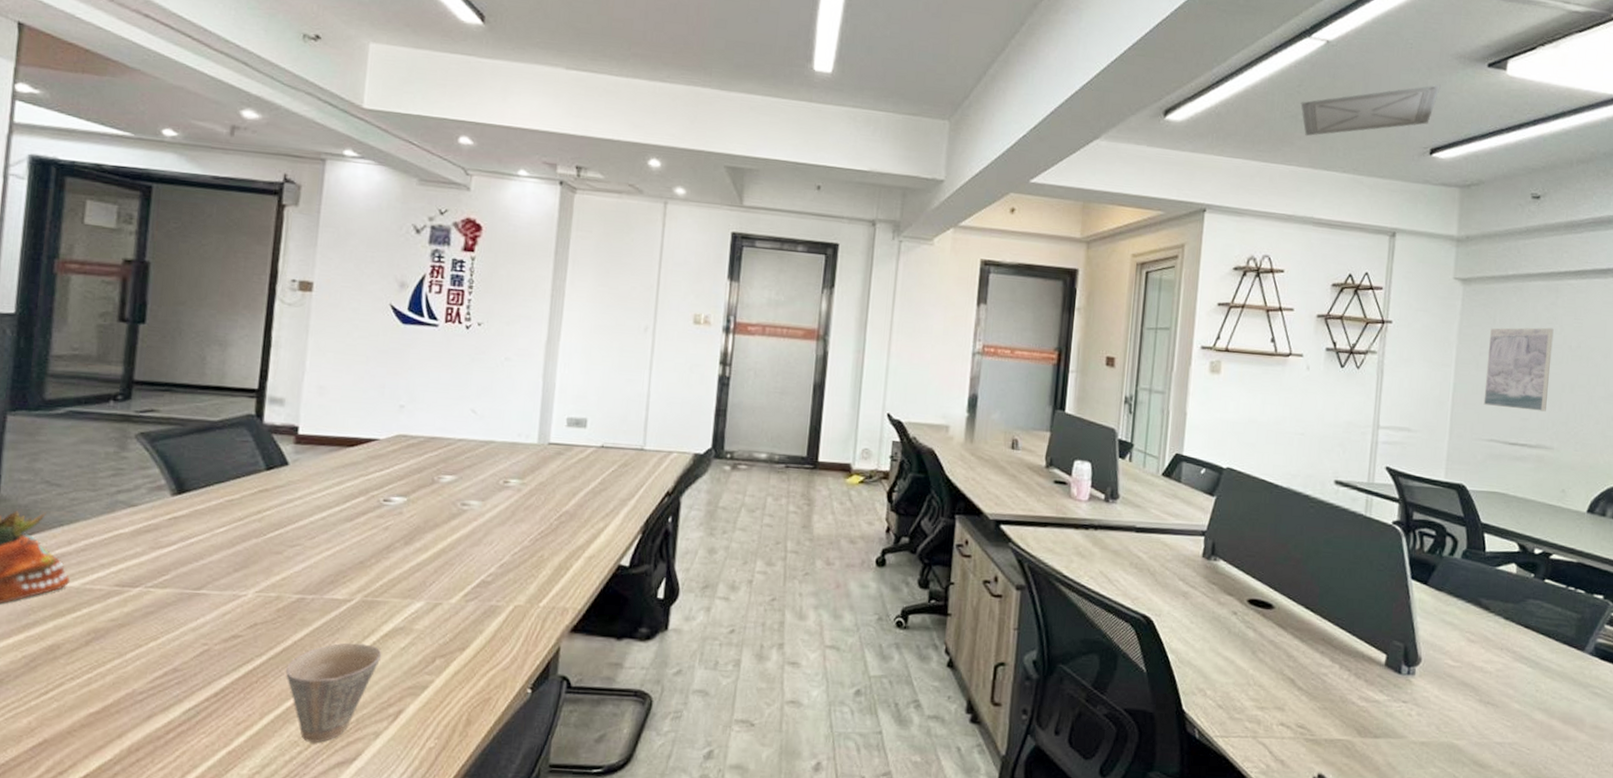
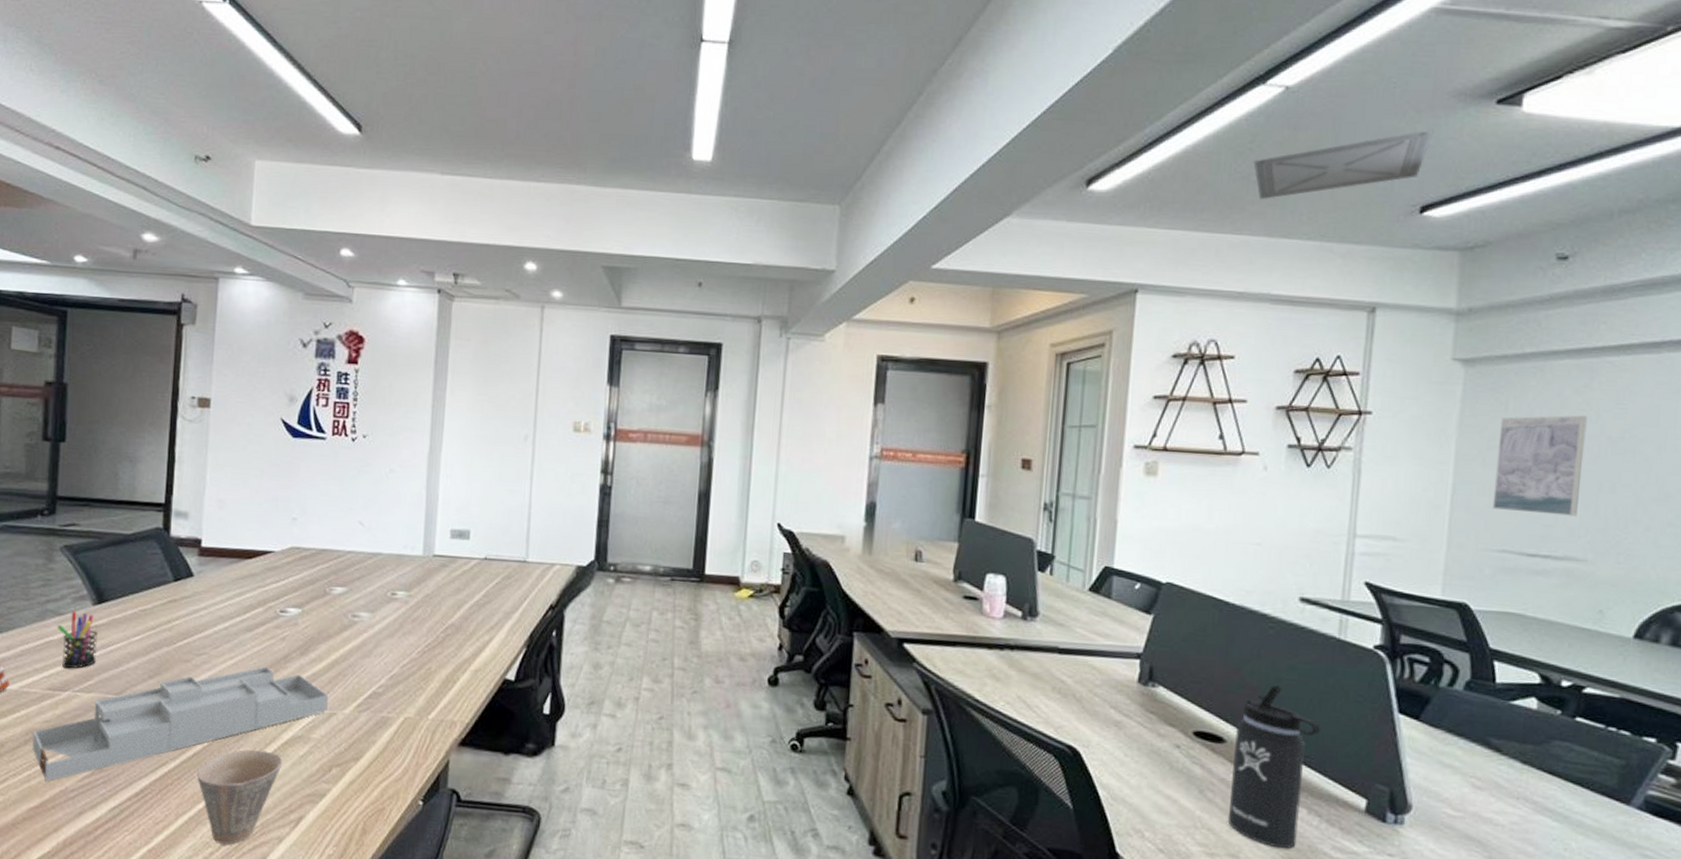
desk organizer: none [94,557,435,685] -> present [32,666,329,782]
pen holder: none [129,502,176,564] -> present [57,611,98,669]
thermos bottle: none [1276,557,1351,701] -> present [1228,685,1321,849]

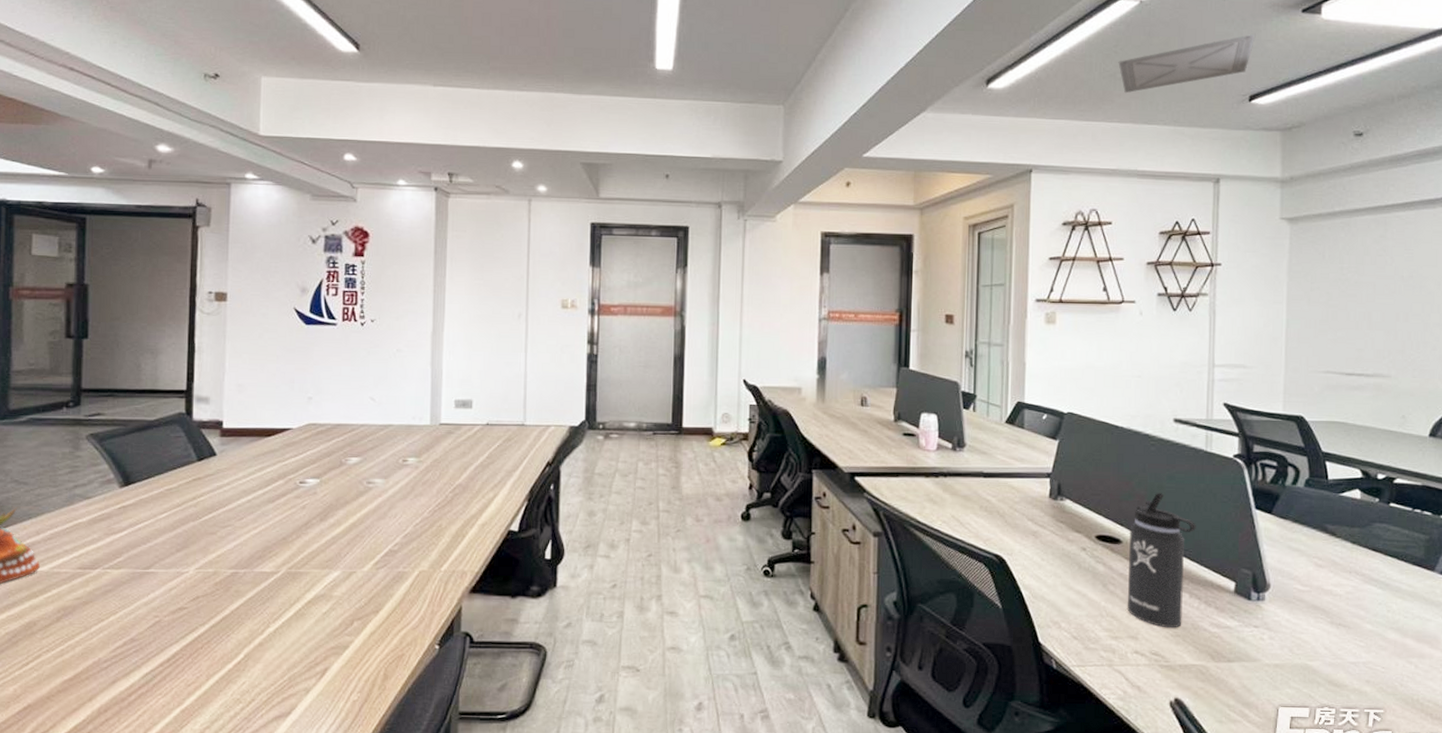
desk organizer: present [32,666,329,782] -> none [64,533,349,655]
pen holder: present [57,611,98,669] -> none [86,494,125,548]
cup: present [197,749,283,845] -> none [226,610,307,699]
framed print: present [1492,415,1587,516] -> none [1317,260,1384,341]

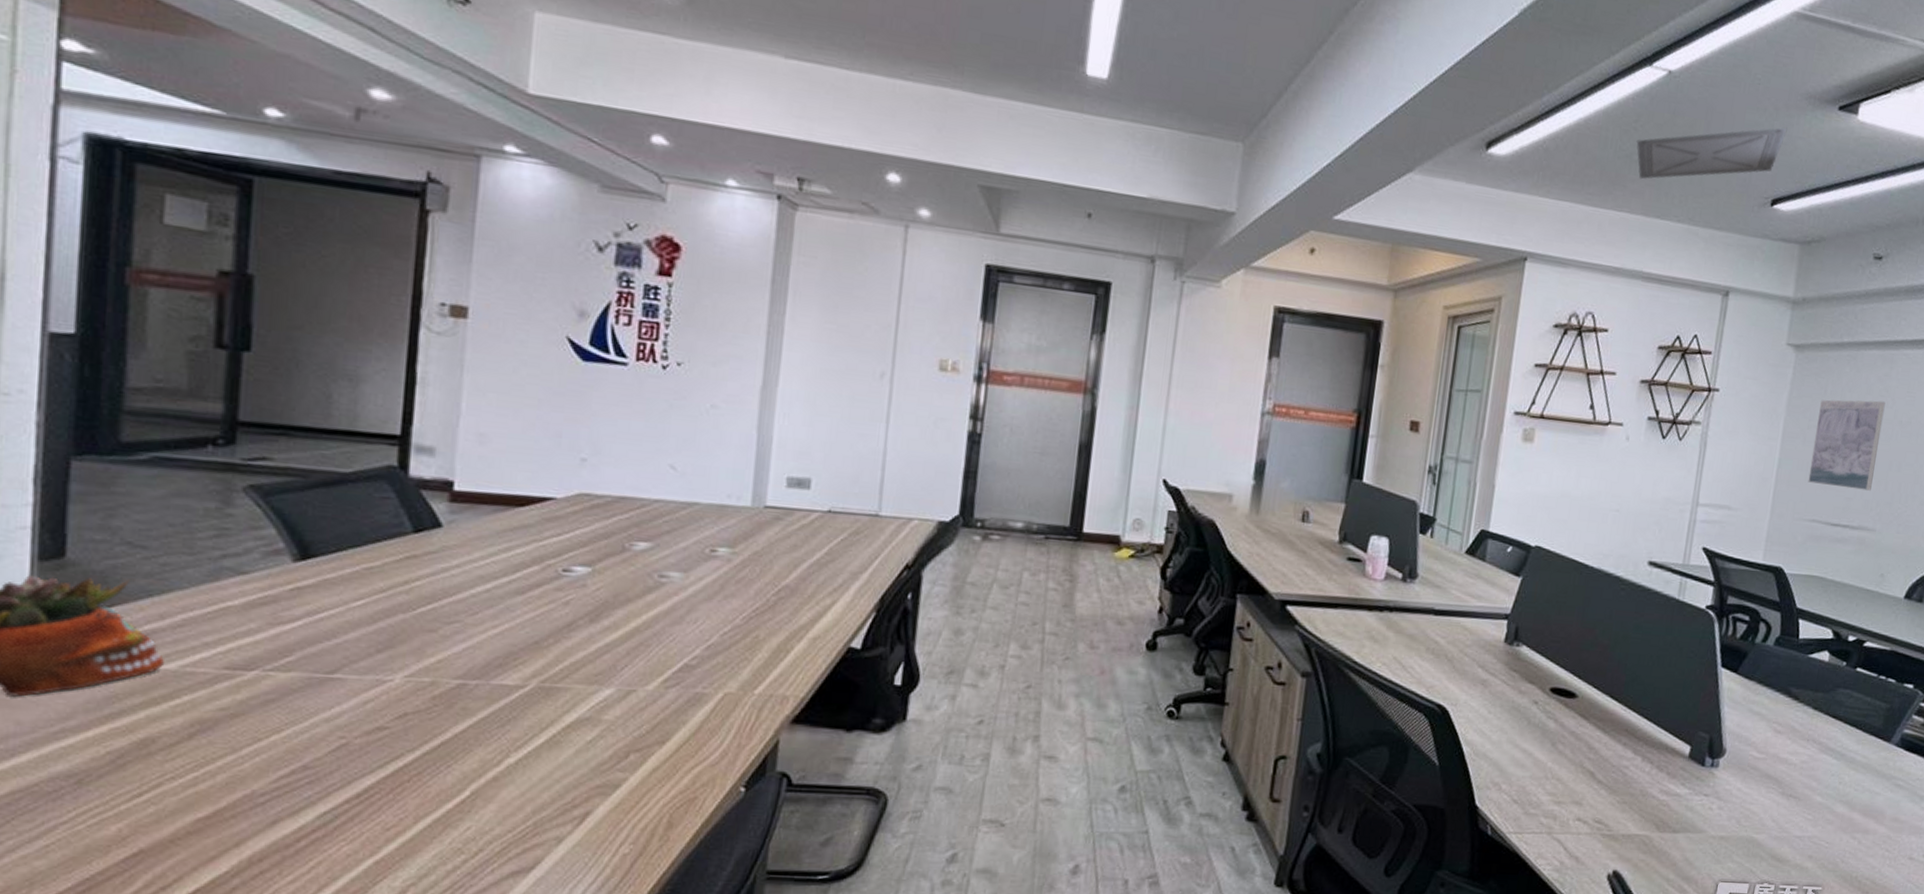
thermos bottle: present [1128,493,1196,628] -> none [1575,643,1658,794]
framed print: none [1317,260,1384,341] -> present [1808,399,1886,491]

